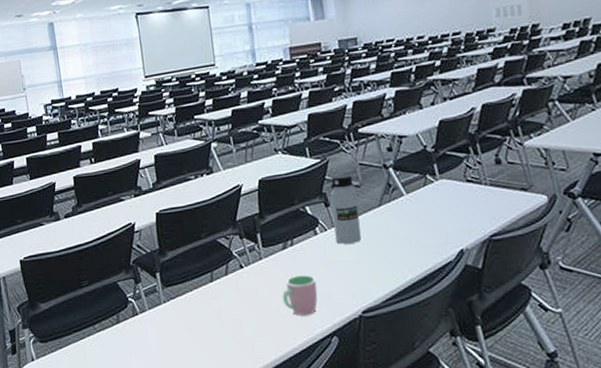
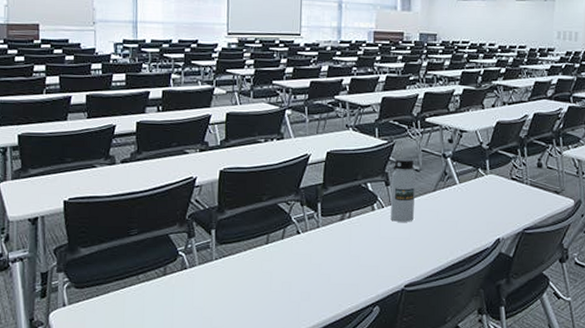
cup: present [282,275,318,315] -> none [333,246,368,284]

